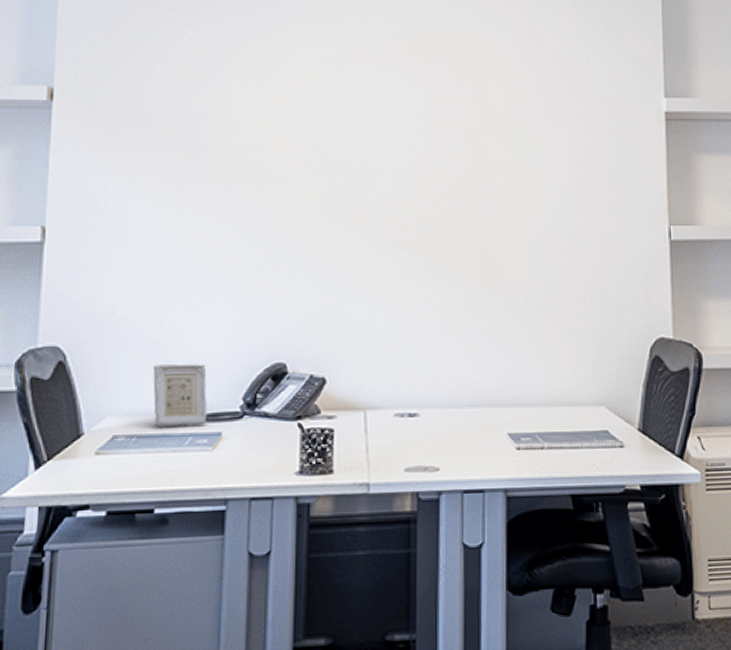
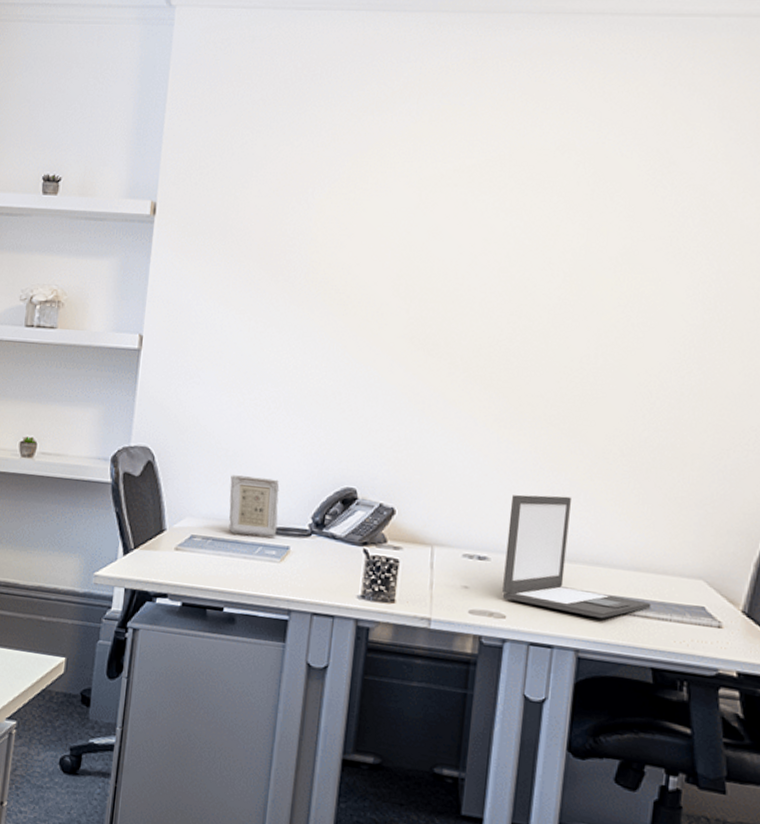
laptop: none [433,345,565,457] -> present [502,494,652,619]

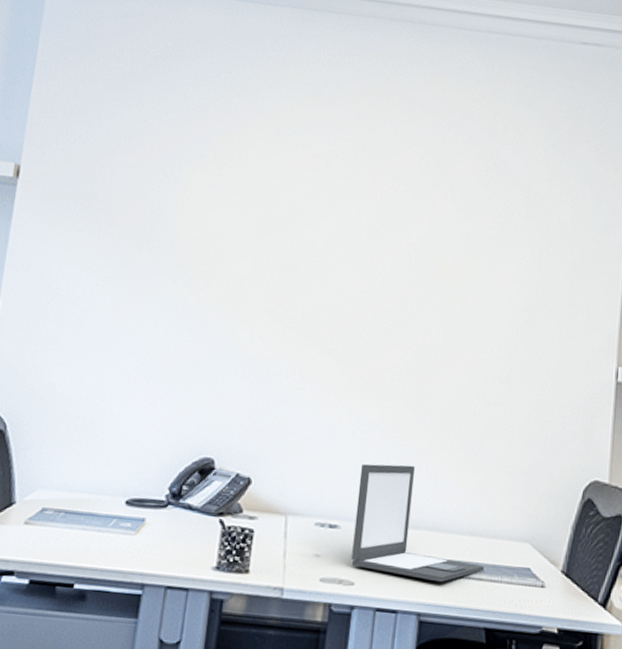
picture frame: present [228,475,280,537] -> none [82,445,137,509]

